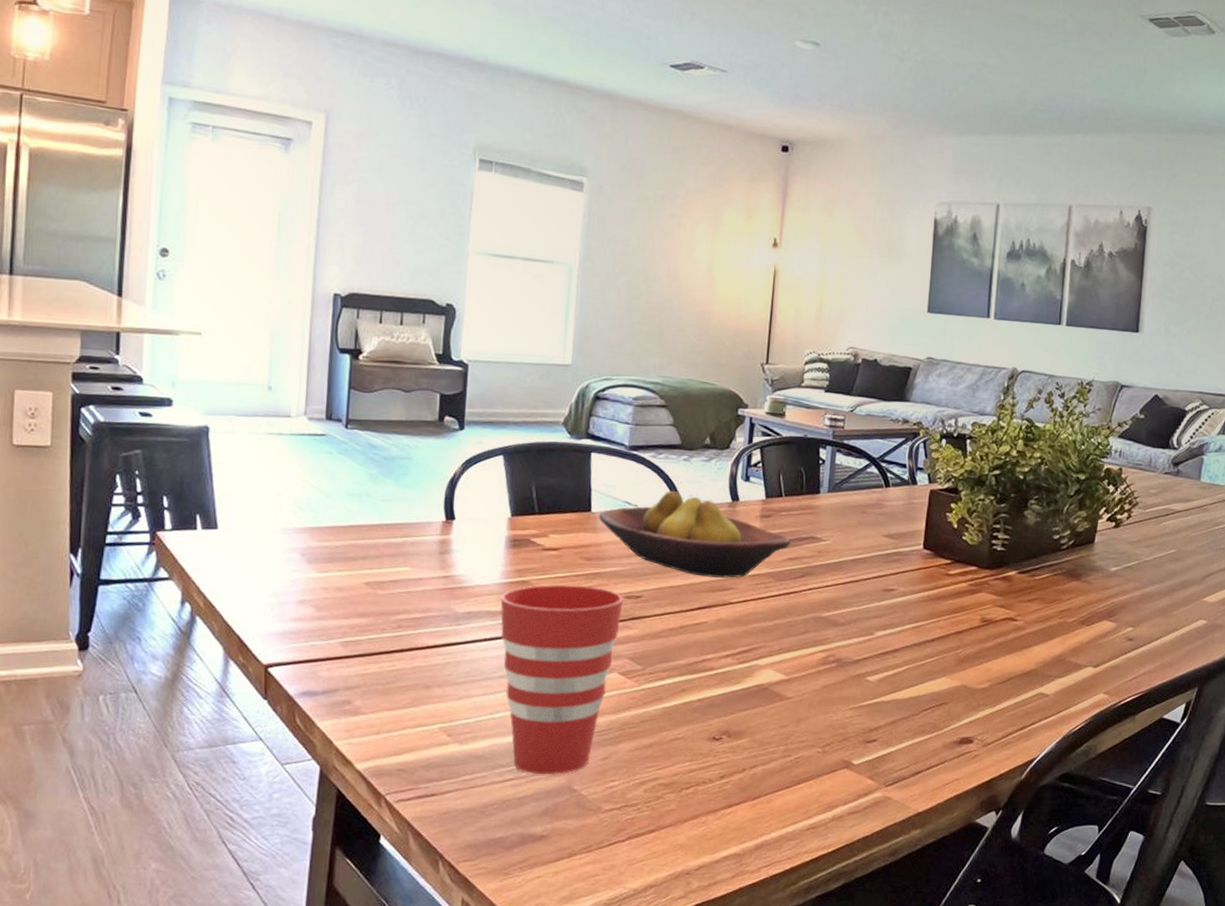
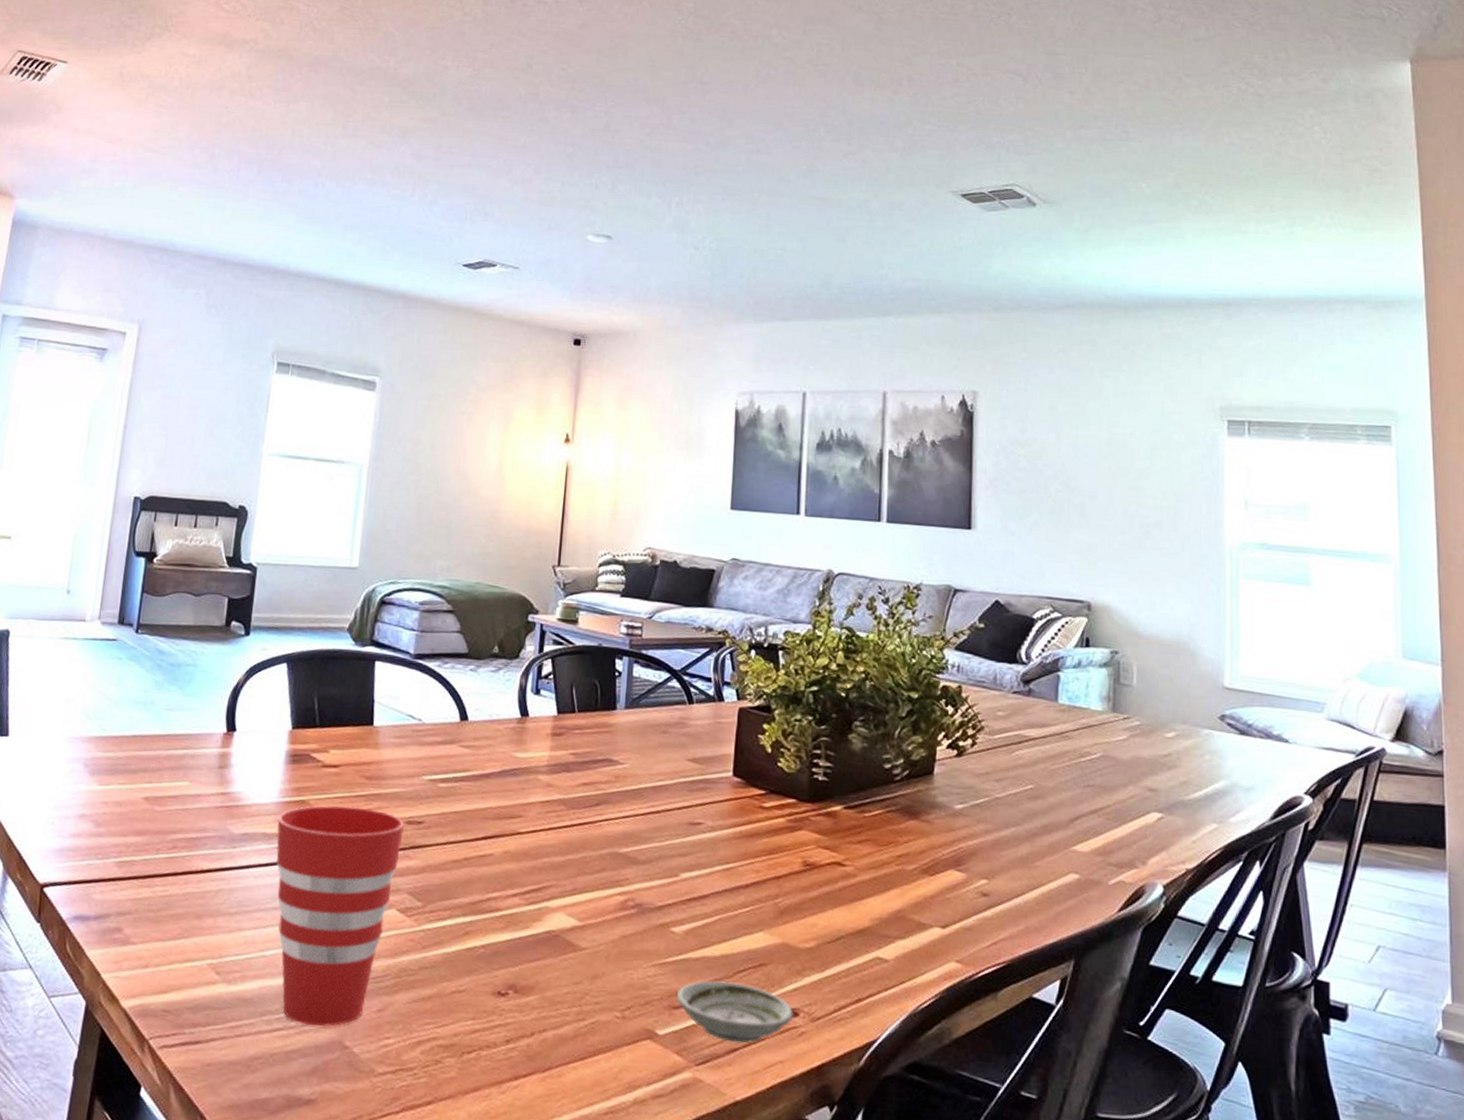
fruit bowl: present [599,491,790,579] -> none [381,704,584,805]
saucer: none [870,718,969,767] -> present [676,980,793,1044]

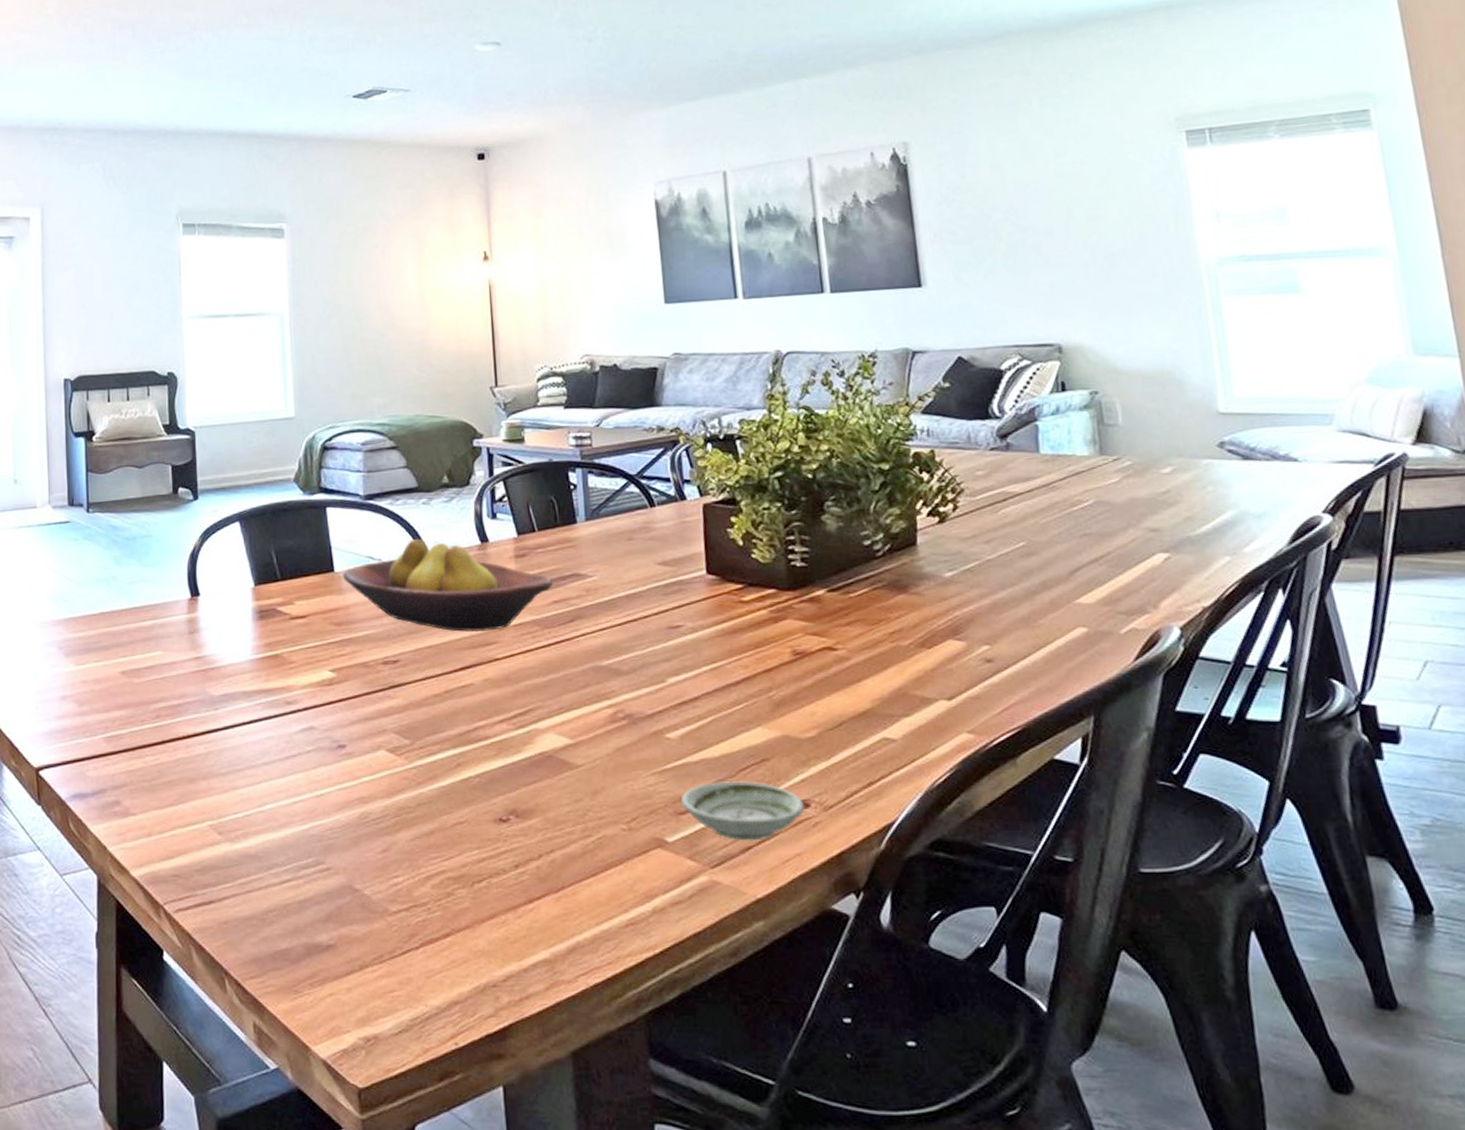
cup: present [276,805,404,1027] -> none [254,653,381,874]
fruit bowl: none [381,704,584,805] -> present [343,539,552,632]

